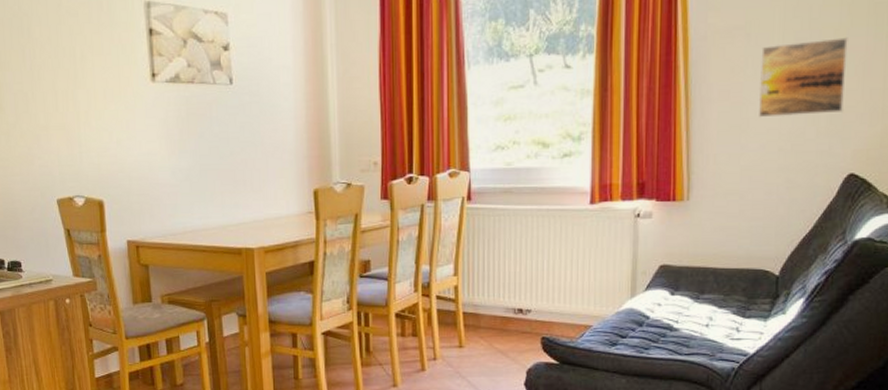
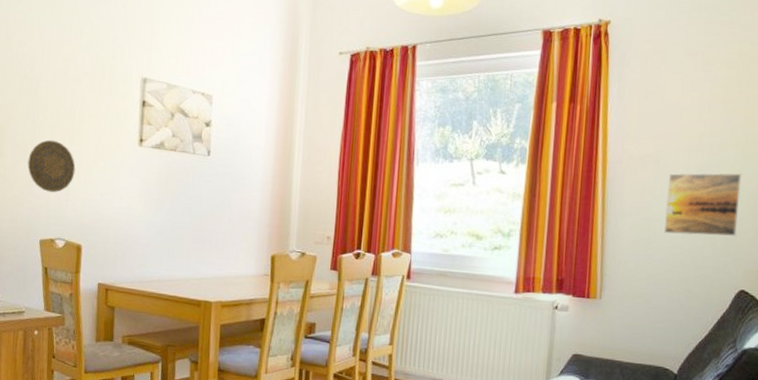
decorative plate: none [31,85,85,145] -> present [27,140,76,192]

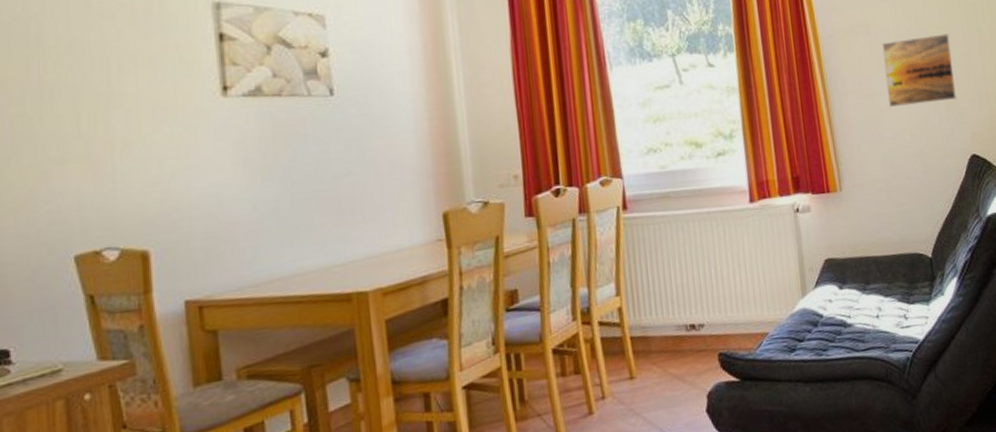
decorative plate: present [27,140,76,192] -> none [37,105,123,183]

